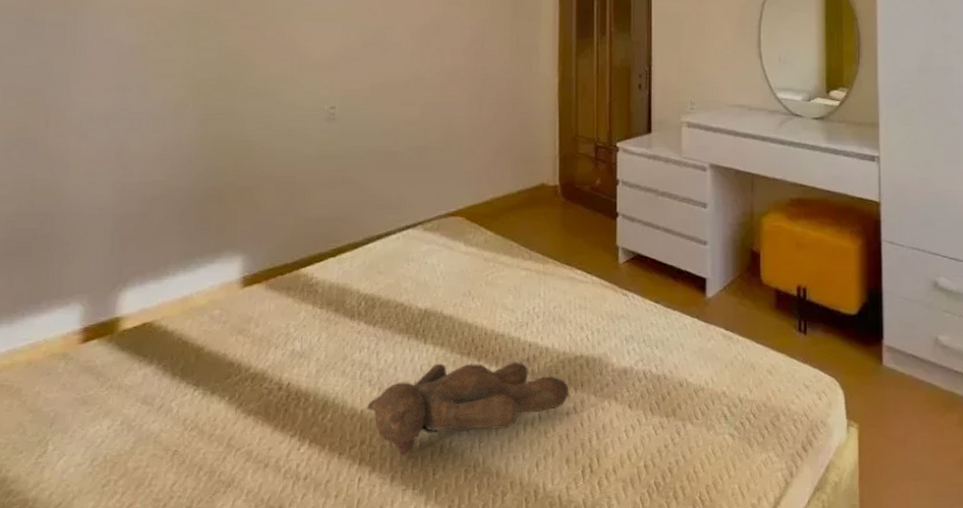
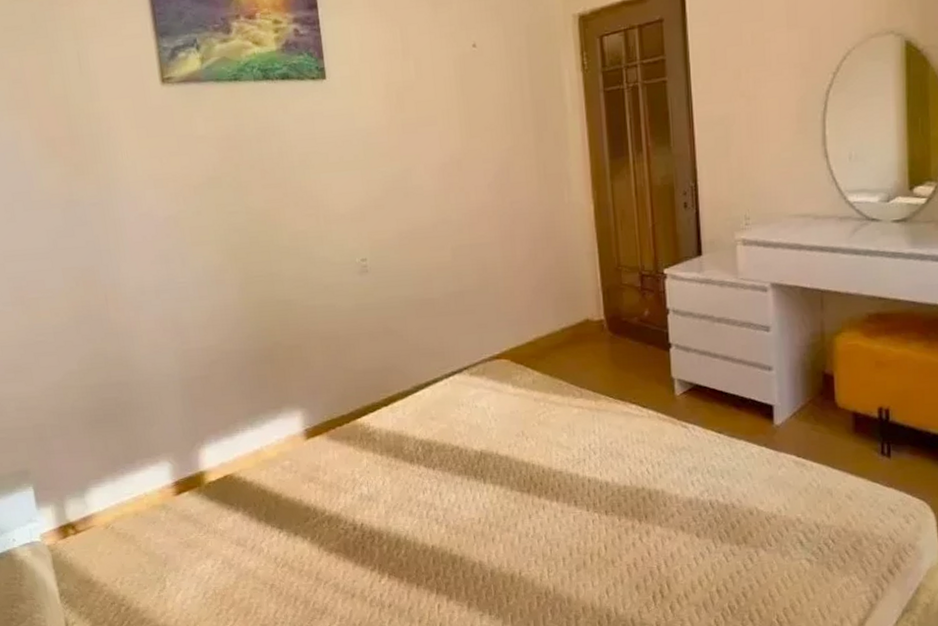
teddy bear: present [366,362,569,456] -> none [436,497,634,586]

